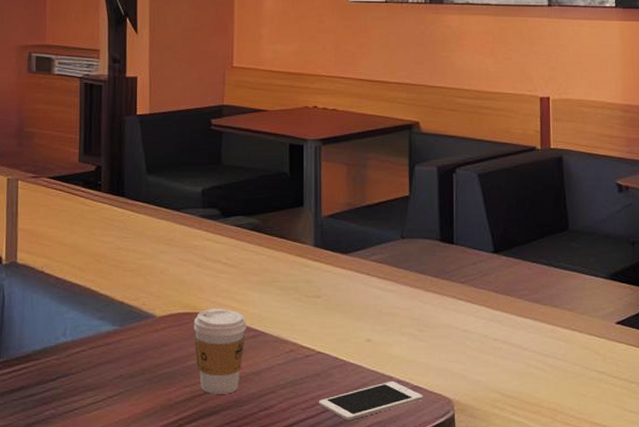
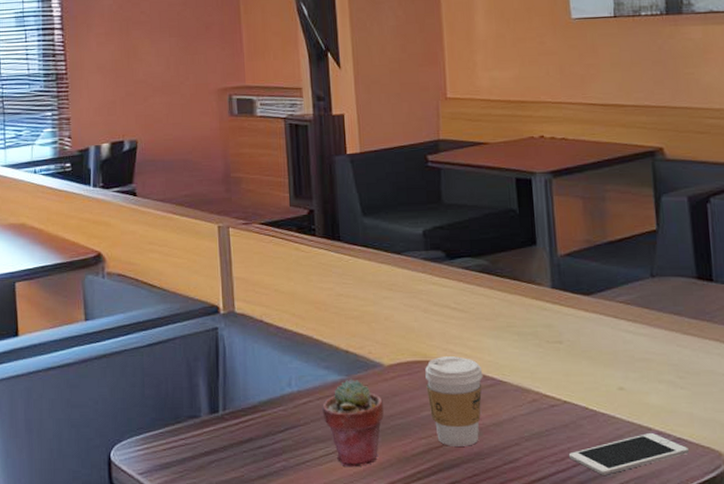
potted succulent: none [94,329,152,415] -> present [322,378,384,468]

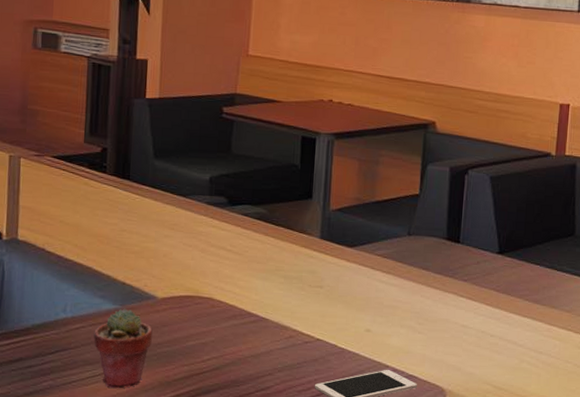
coffee cup: present [425,356,483,446] -> none [194,293,248,374]

